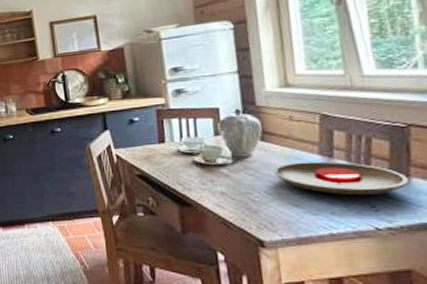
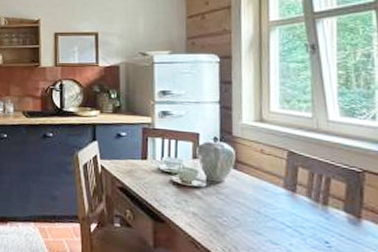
plate: present [273,161,409,195] -> none [242,192,360,232]

